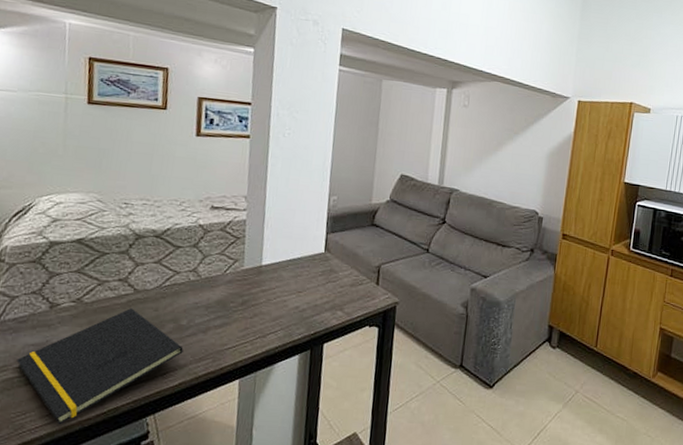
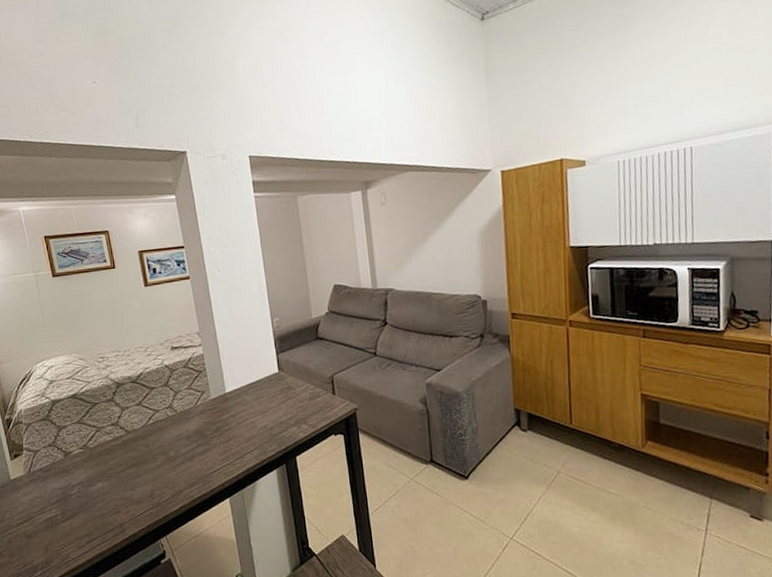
notepad: present [17,308,183,425] -> none [50,447,177,553]

